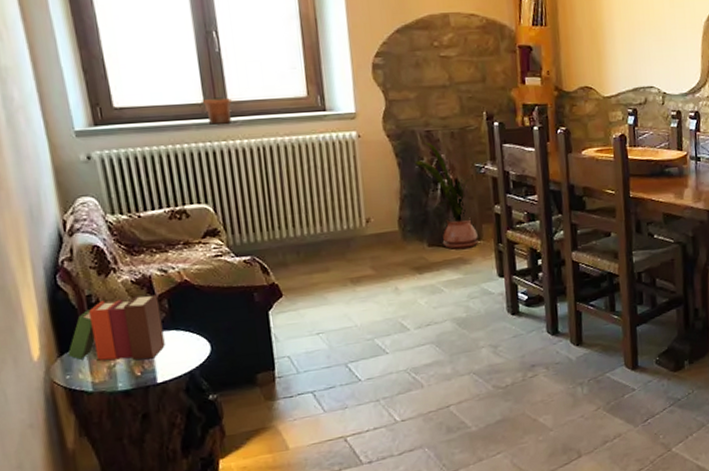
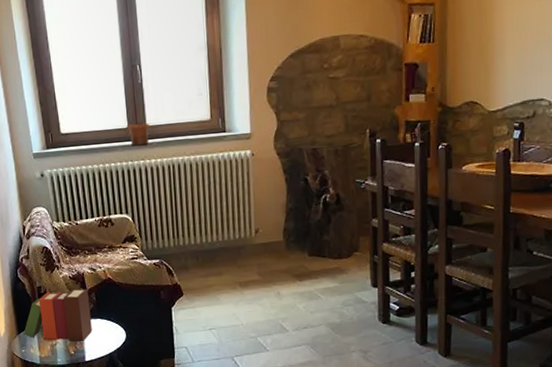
house plant: present [413,143,479,249] -> none [300,160,359,260]

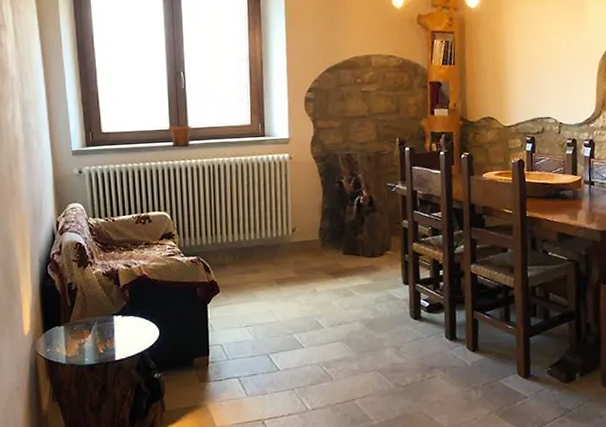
books: present [23,288,92,341] -> none [50,285,124,340]

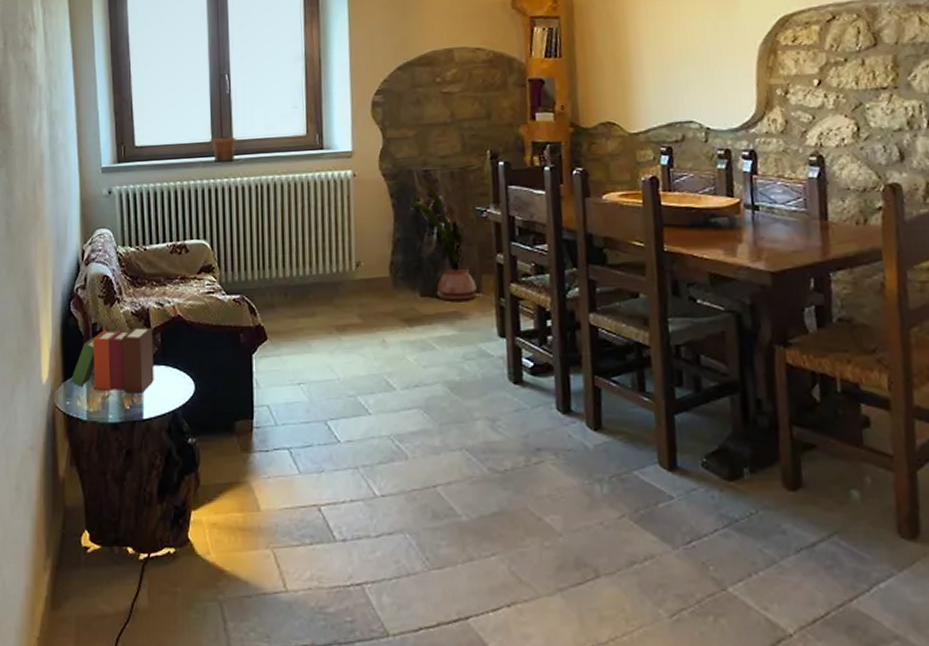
books: none [50,285,124,340] -> present [70,326,154,393]
house plant: none [335,164,390,258] -> present [409,183,480,301]

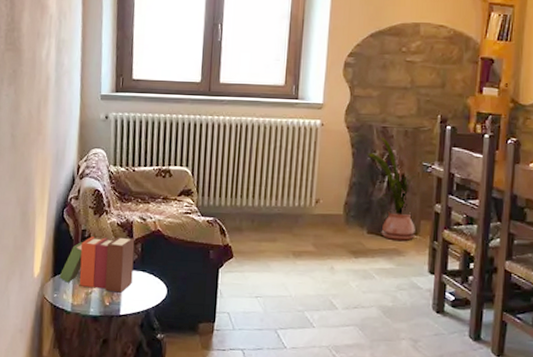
planter: present [211,136,236,162] -> none [201,79,223,101]

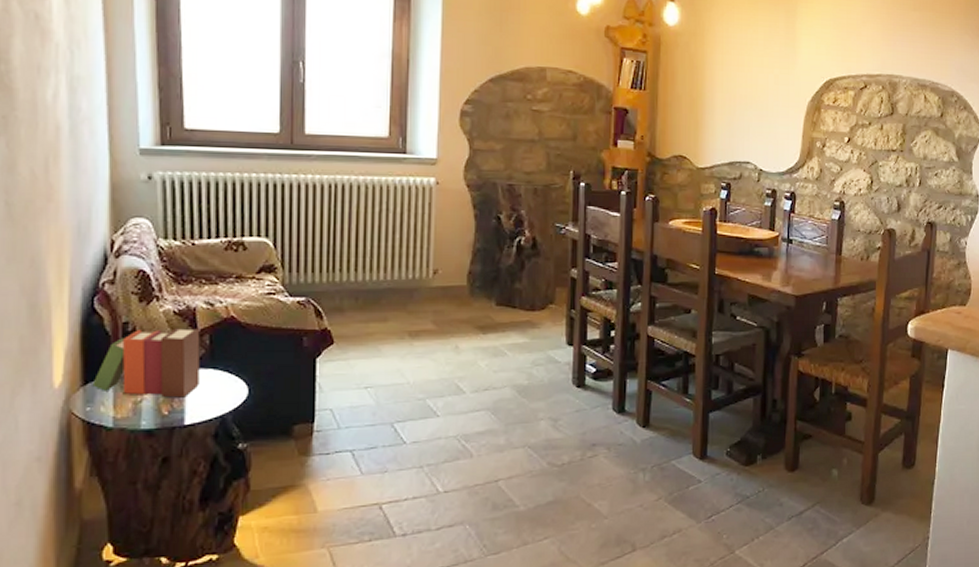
house plant: present [367,138,427,241] -> none [491,197,560,311]

